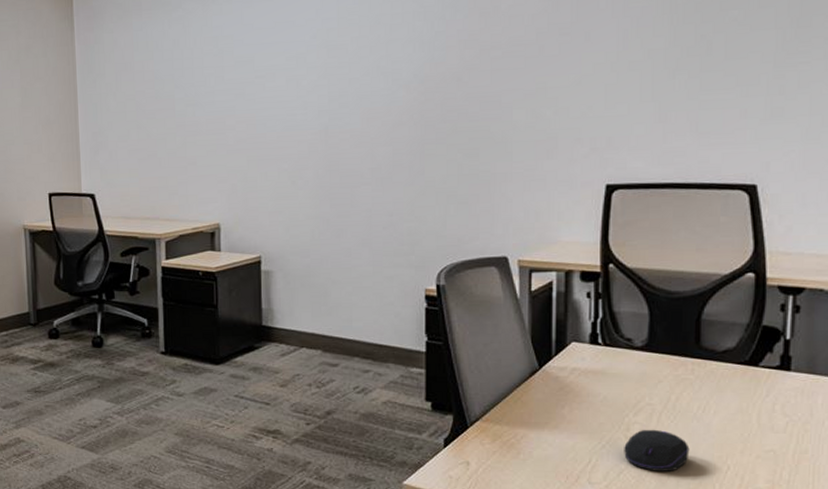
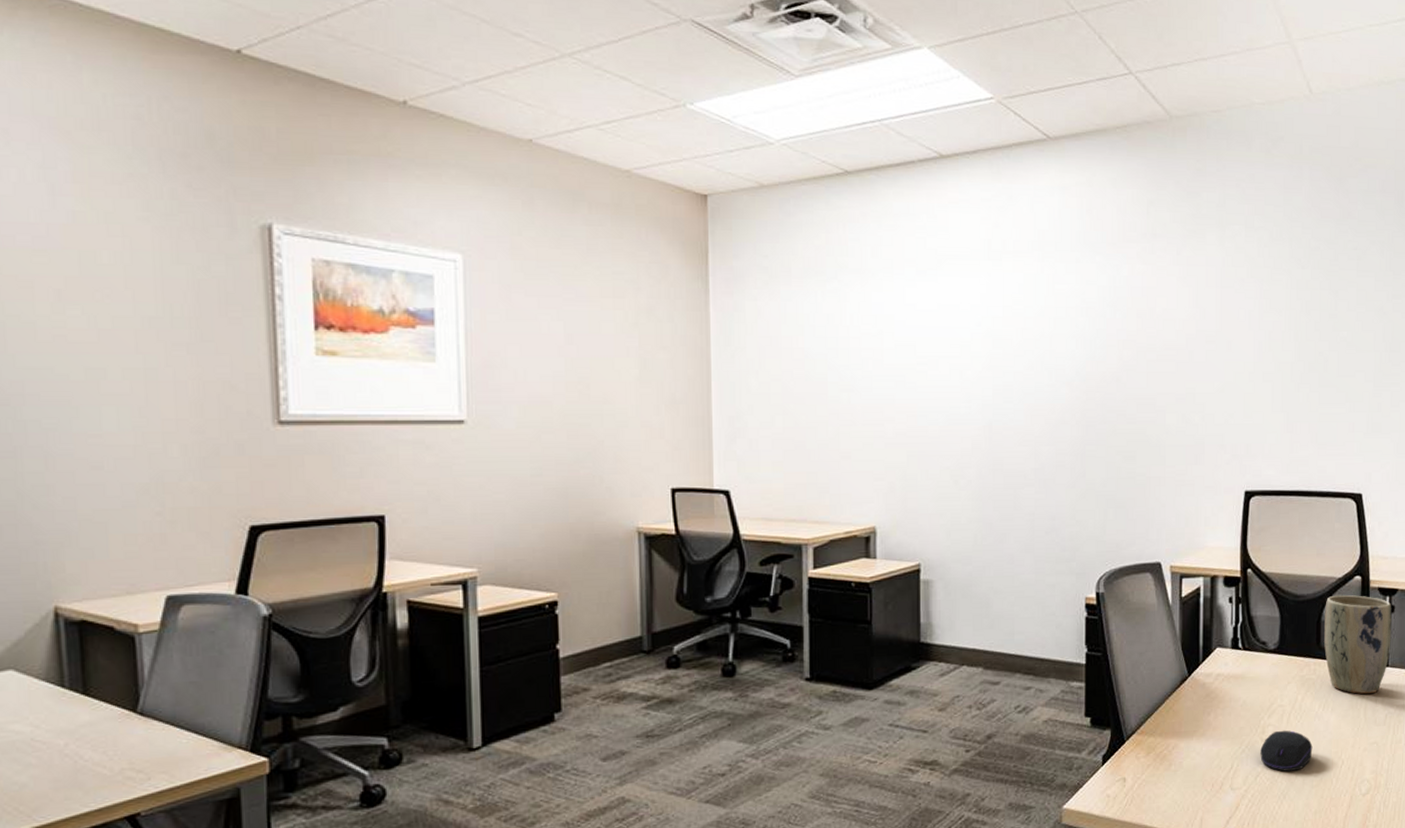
plant pot: none [705,292,796,398] -> present [1324,594,1392,694]

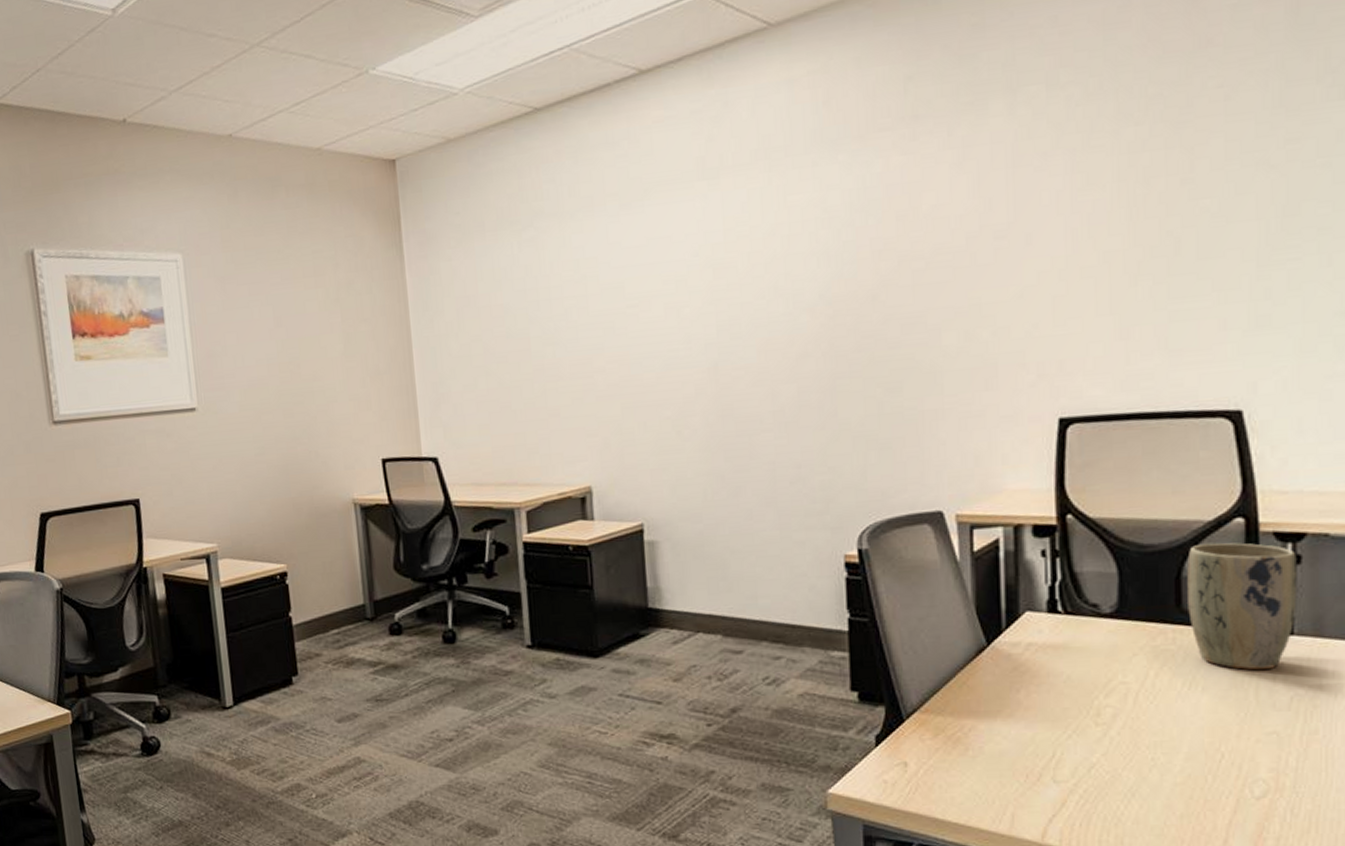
computer mouse: present [1260,730,1313,772] -> none [1094,712,1175,764]

